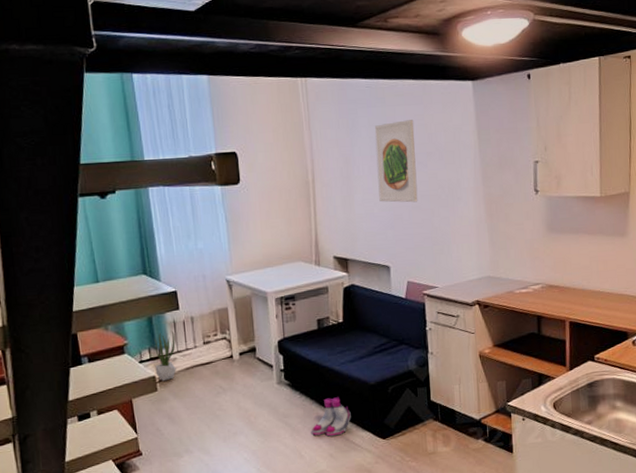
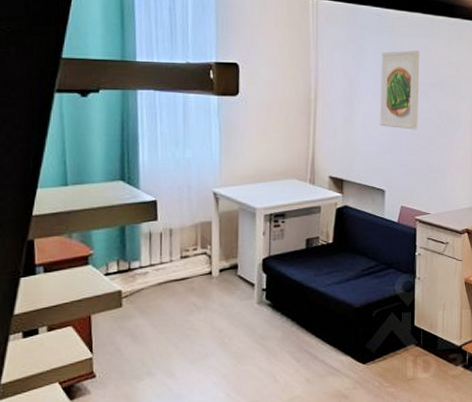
potted plant: present [154,330,176,382] -> none [122,242,149,297]
boots: present [312,397,351,437] -> none [290,319,333,360]

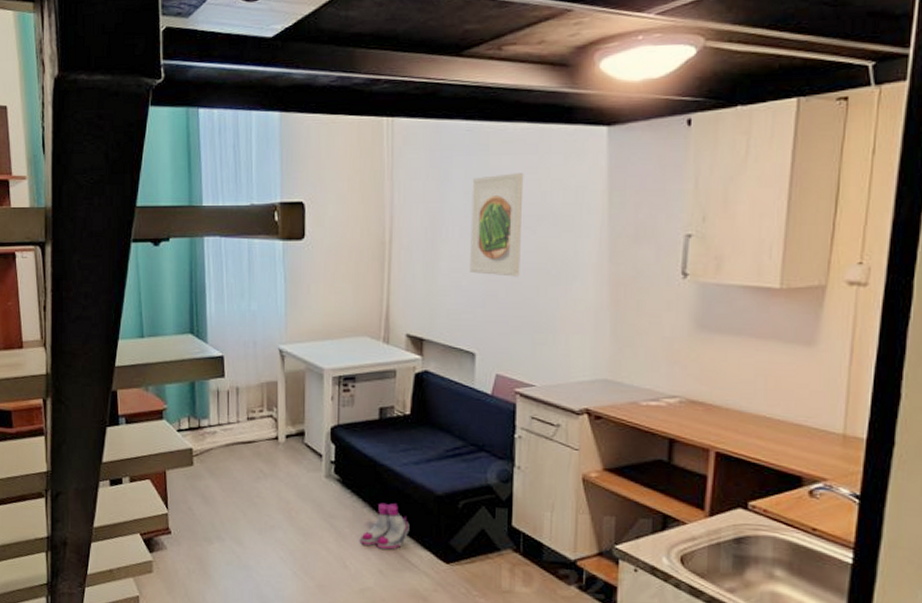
boots: none [290,319,333,360] -> present [361,503,410,550]

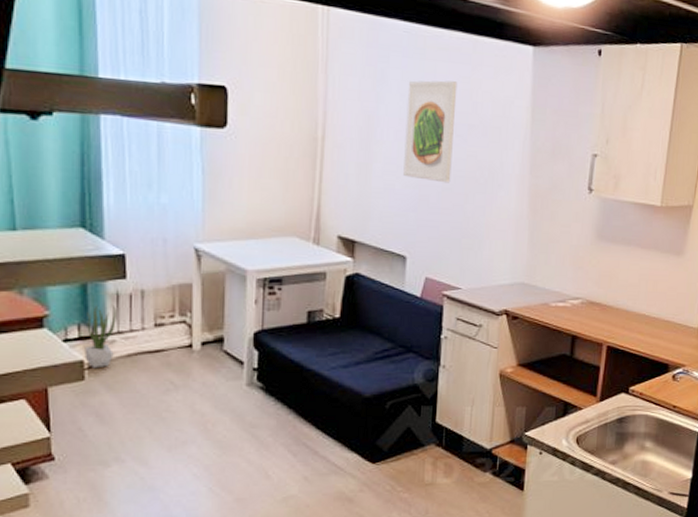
potted plant: none [193,400,217,456] -> present [84,304,116,369]
boots: present [361,503,410,550] -> none [285,408,337,455]

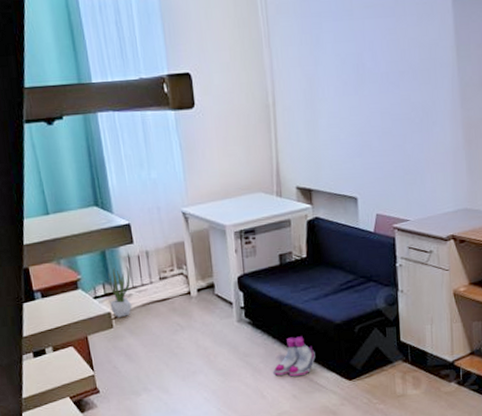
boots: none [285,408,337,455] -> present [274,336,316,377]
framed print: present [403,80,458,183] -> none [341,34,389,128]

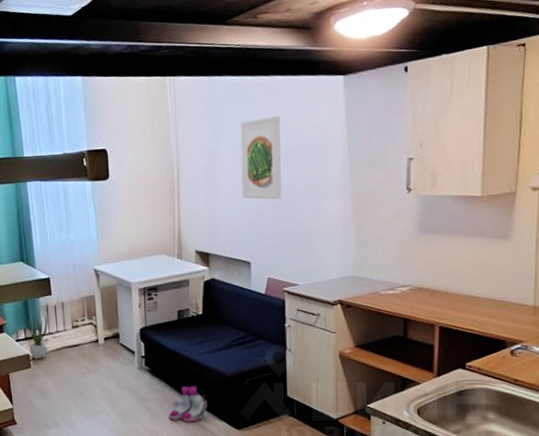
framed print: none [341,34,389,128] -> present [240,116,282,200]

